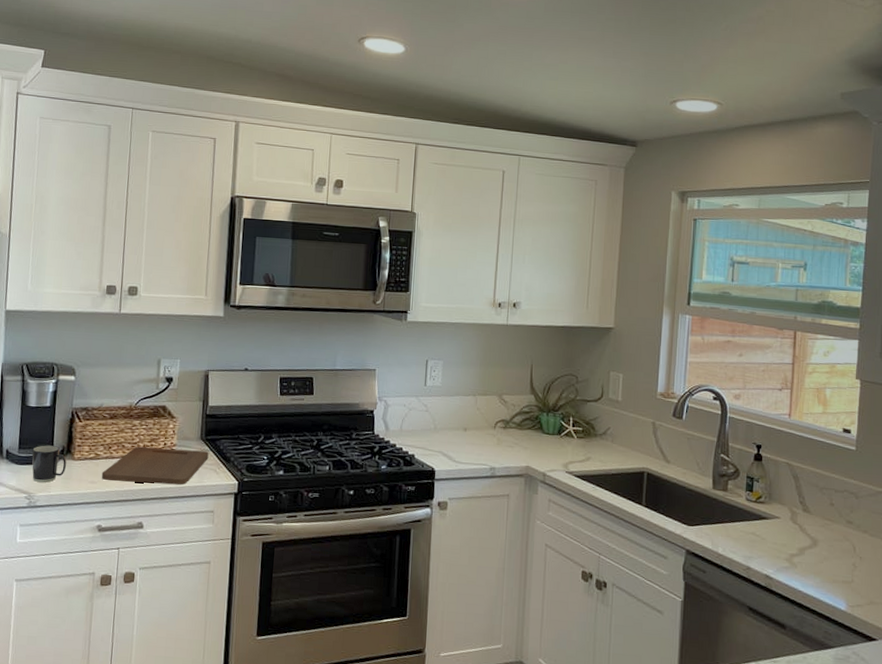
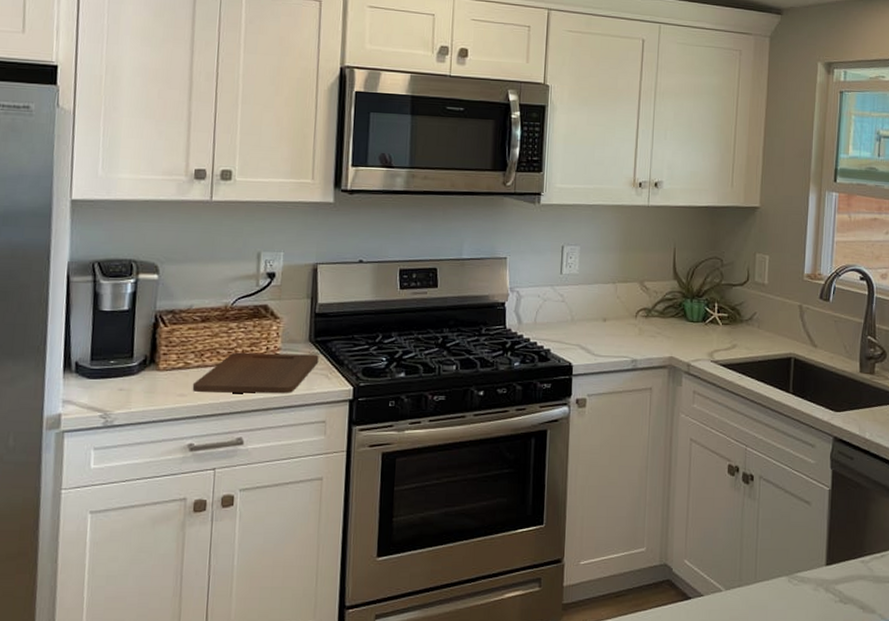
mug: present [31,445,66,482] -> none [107,355,150,398]

